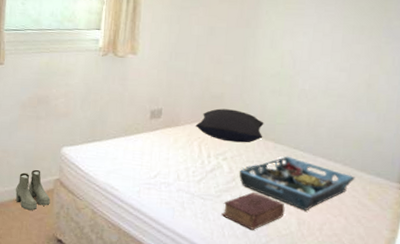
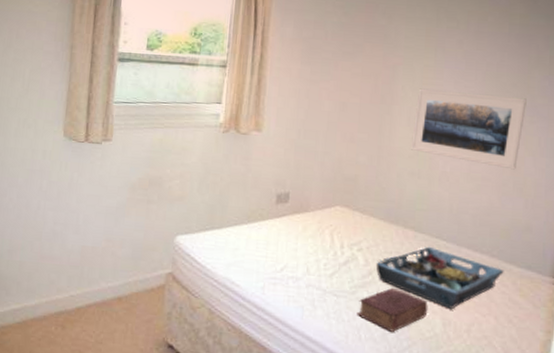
boots: present [15,169,51,210] -> none [120,261,161,310]
pillow: present [195,108,264,143] -> none [326,192,403,232]
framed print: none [273,13,383,87] -> present [411,88,527,170]

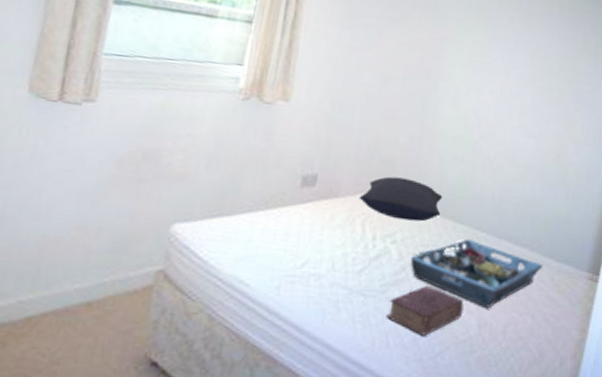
pillow: none [326,192,403,232] -> present [359,176,443,222]
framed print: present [411,88,527,170] -> none [455,65,573,158]

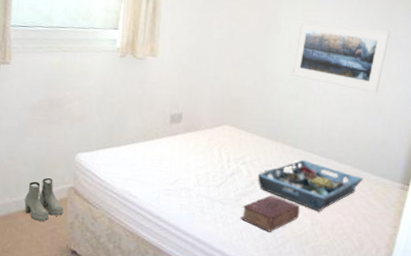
boots: none [90,256,147,318] -> present [24,177,64,221]
pillow: present [359,176,443,222] -> none [215,113,282,147]
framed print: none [455,65,573,158] -> present [291,19,390,93]

